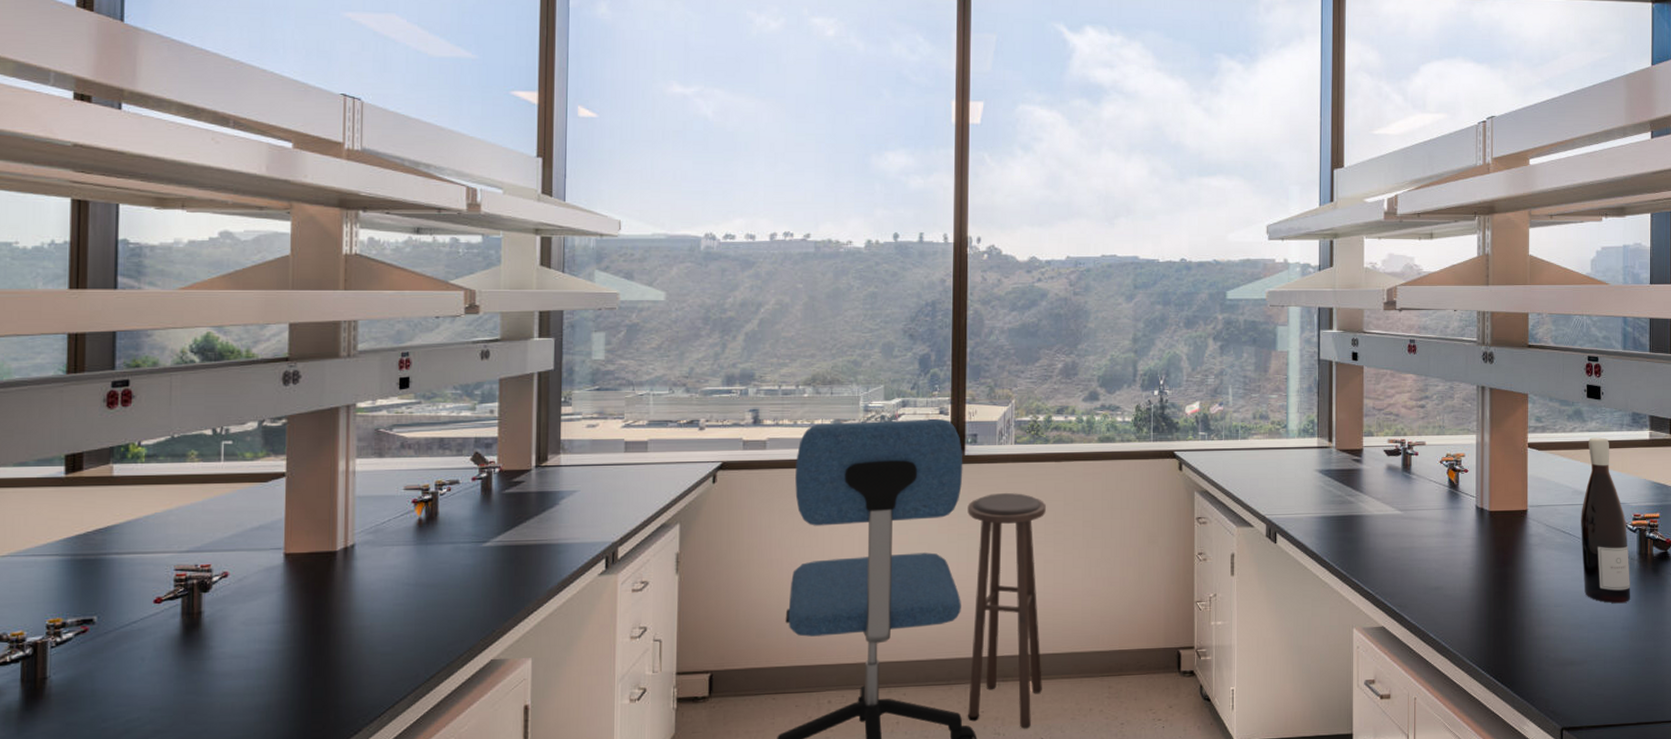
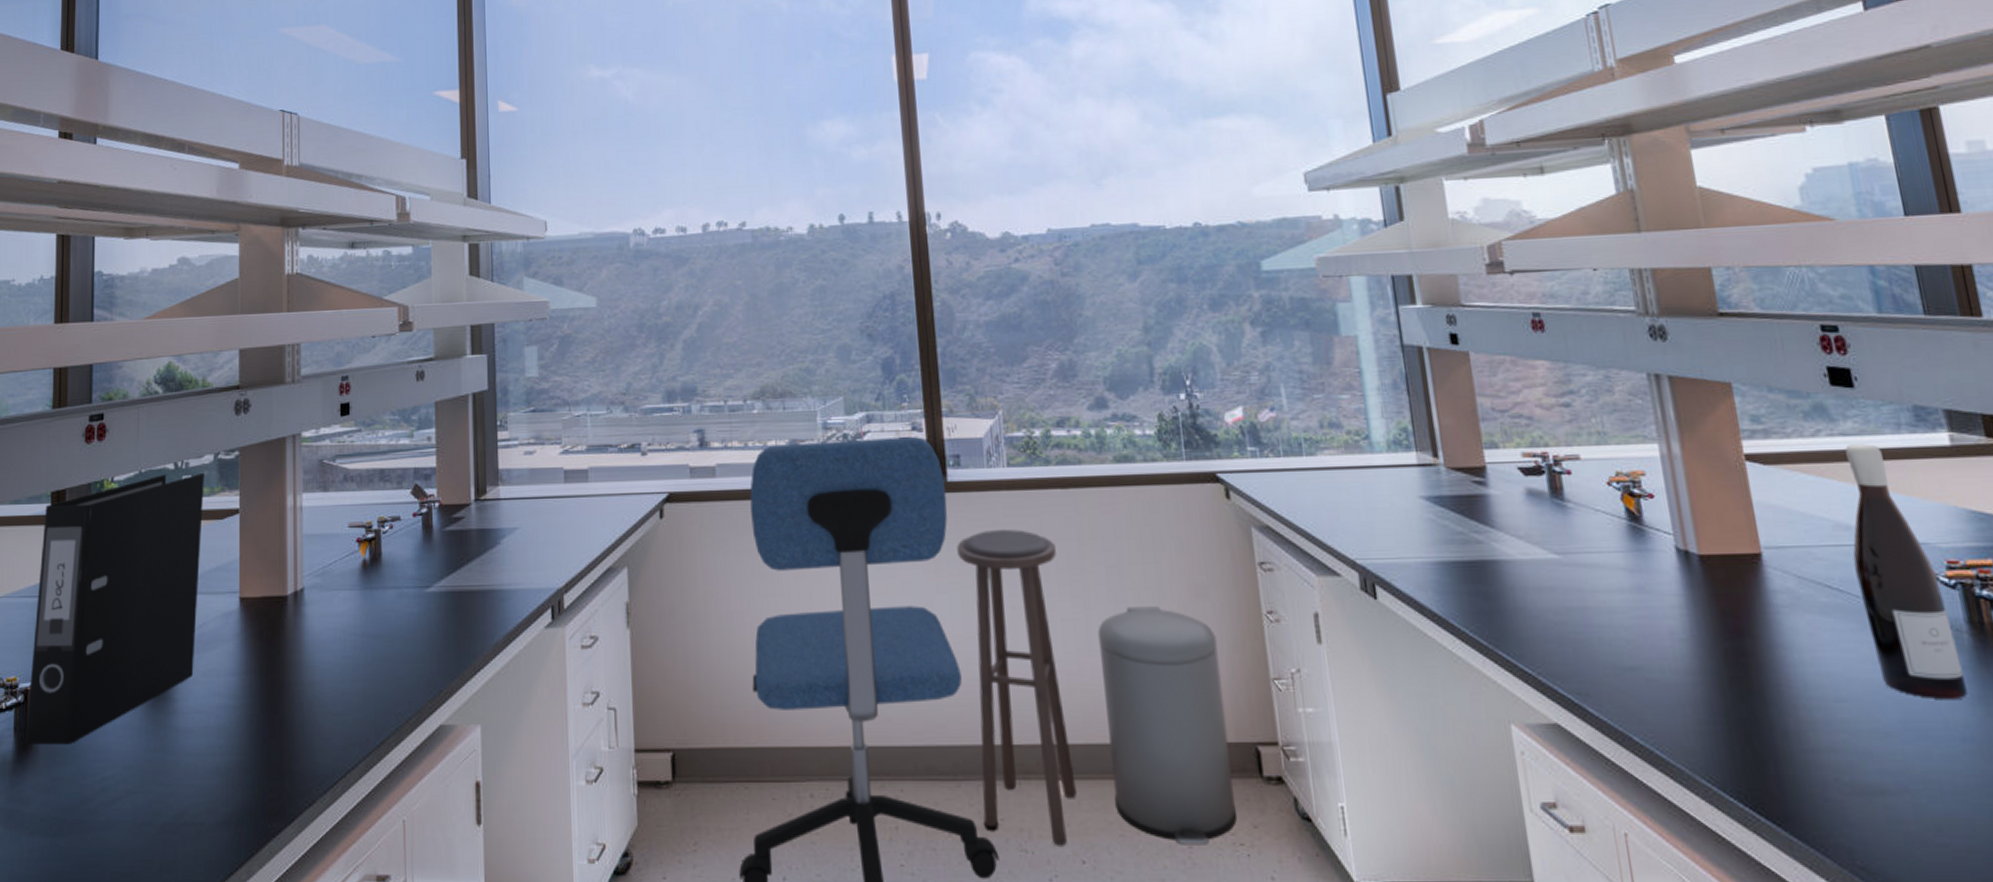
binder: none [34,438,247,694] -> present [24,472,204,745]
pedal bin: none [1071,550,1159,723] -> present [1097,606,1238,845]

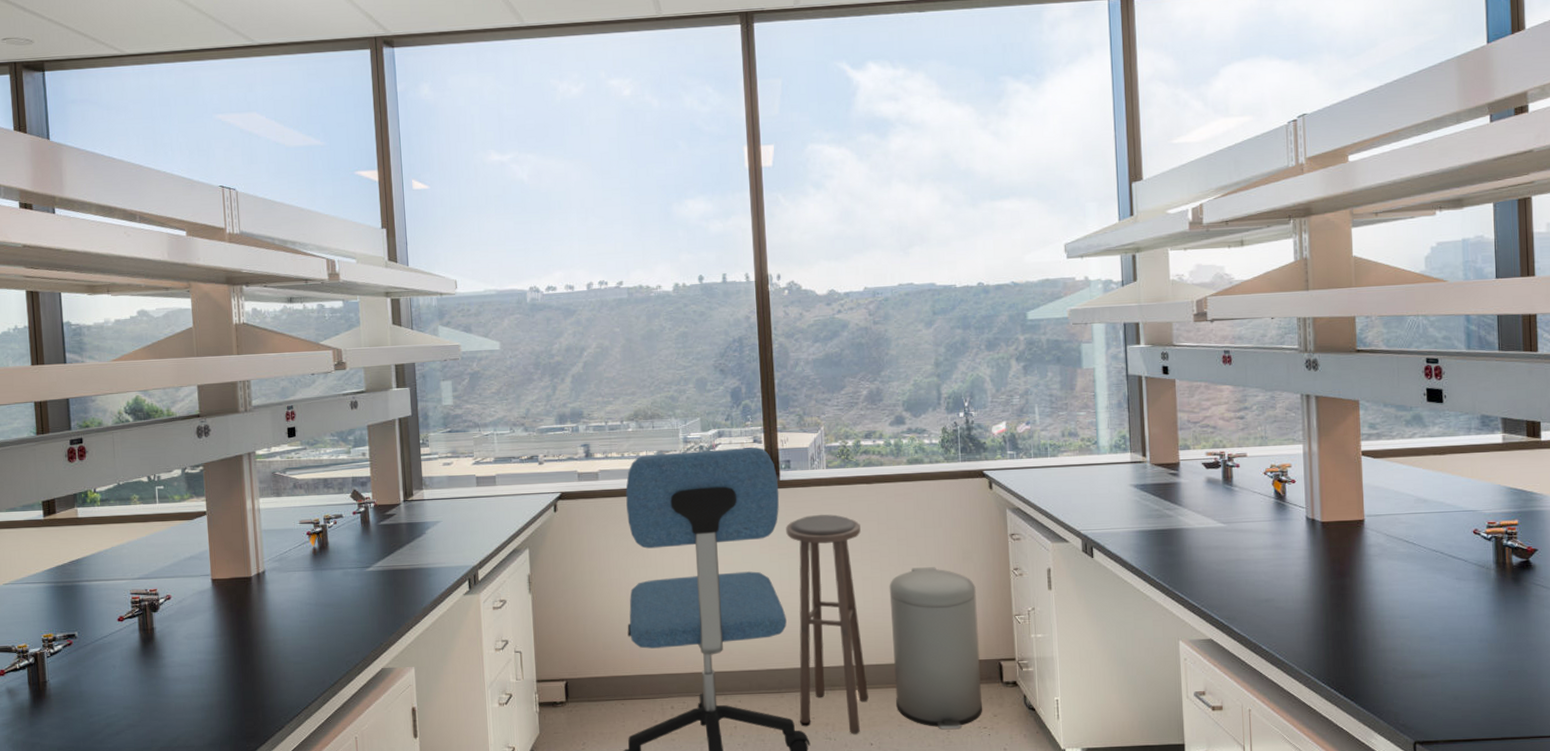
binder: present [24,472,204,745] -> none [38,483,177,695]
bottle: present [1845,444,1969,699] -> none [1426,442,1489,614]

